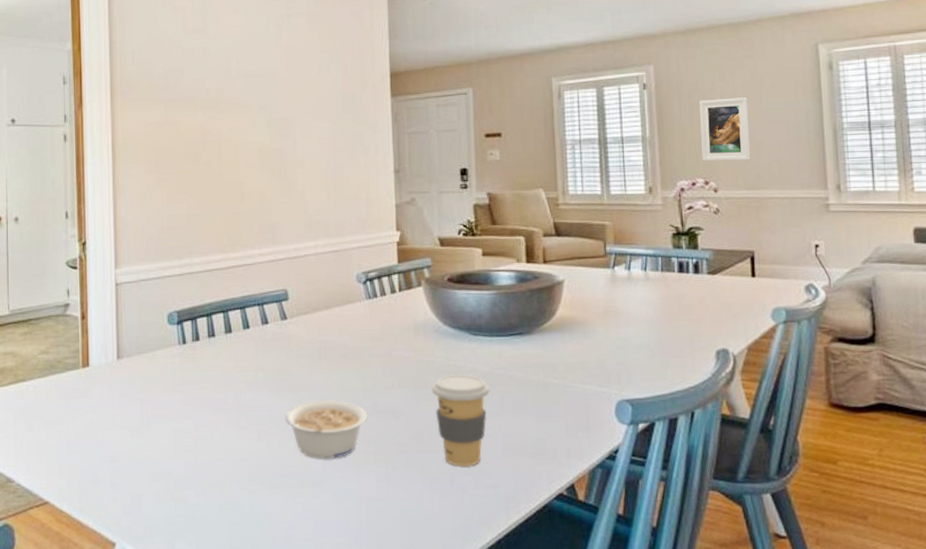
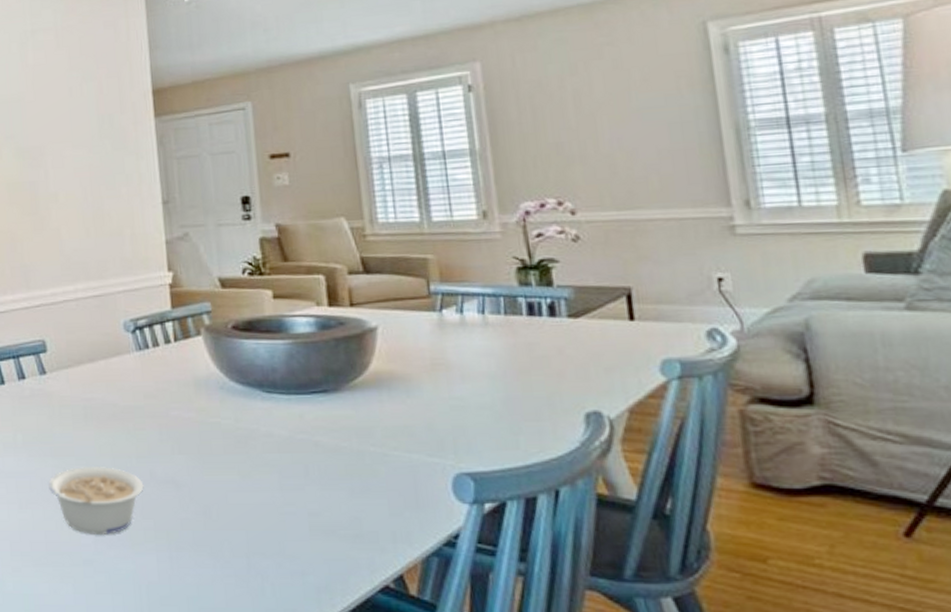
coffee cup: present [431,373,491,468] -> none [218,438,291,550]
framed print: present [699,97,751,161] -> none [544,94,619,177]

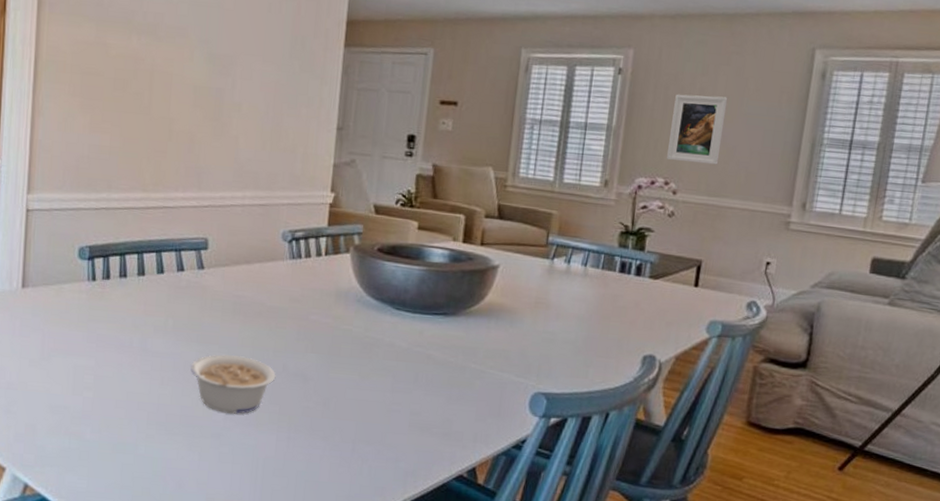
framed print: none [544,94,619,177] -> present [667,94,728,165]

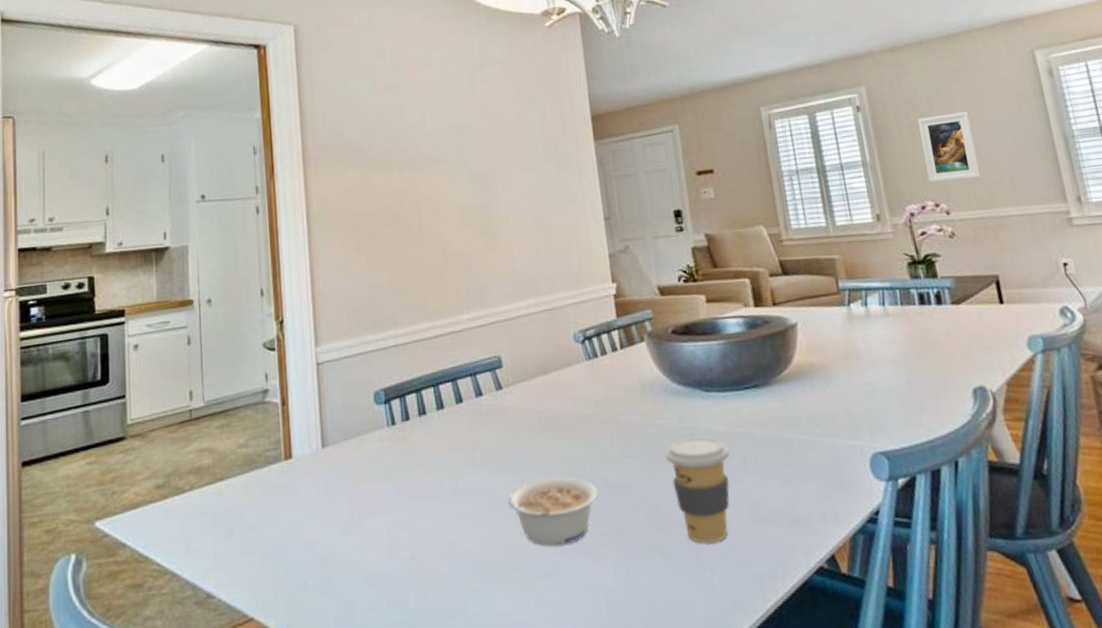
coffee cup: none [345,345,405,439] -> present [665,436,731,544]

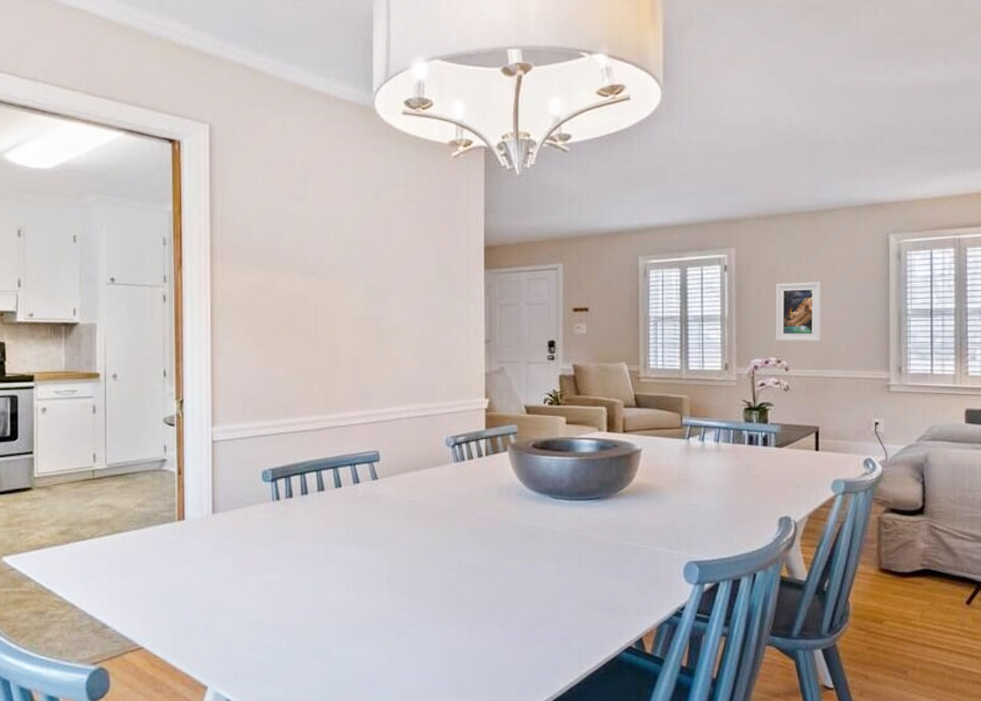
legume: present [508,476,599,547] -> none [373,555,452,612]
coffee cup: present [665,436,731,544] -> none [513,534,569,621]

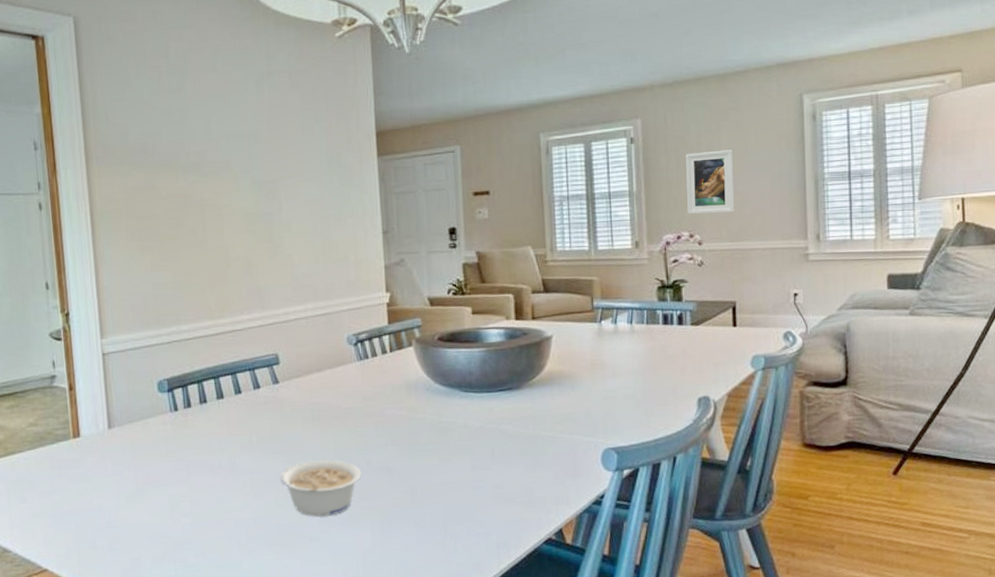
legume: none [373,555,452,612] -> present [280,459,362,517]

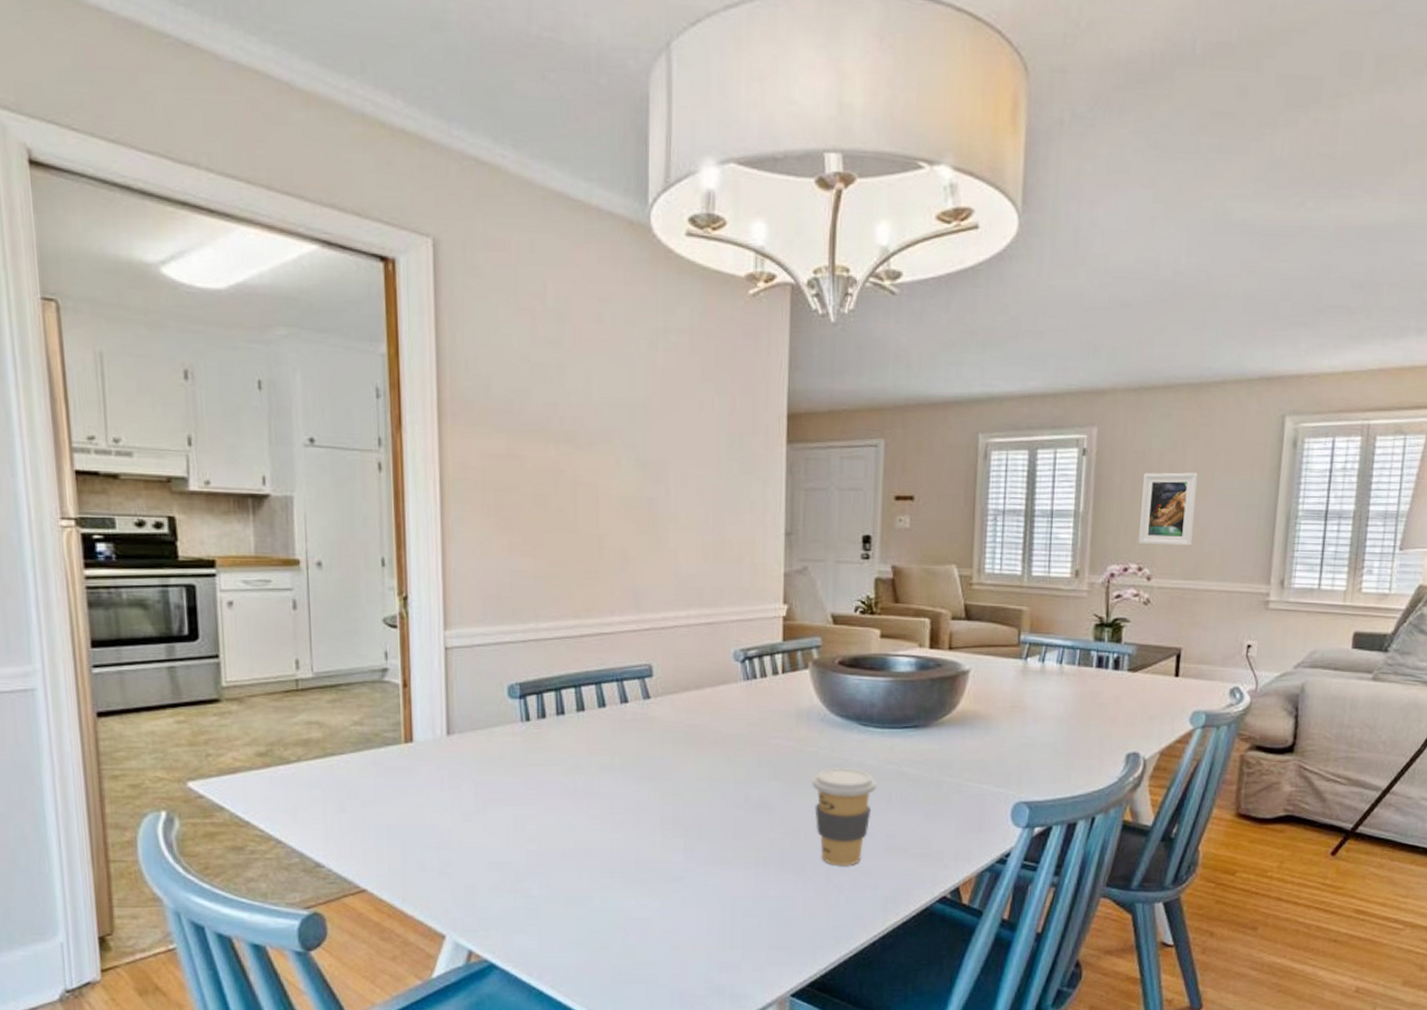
legume: present [280,459,362,517] -> none [644,789,738,854]
coffee cup: none [424,429,481,518] -> present [812,767,877,867]

